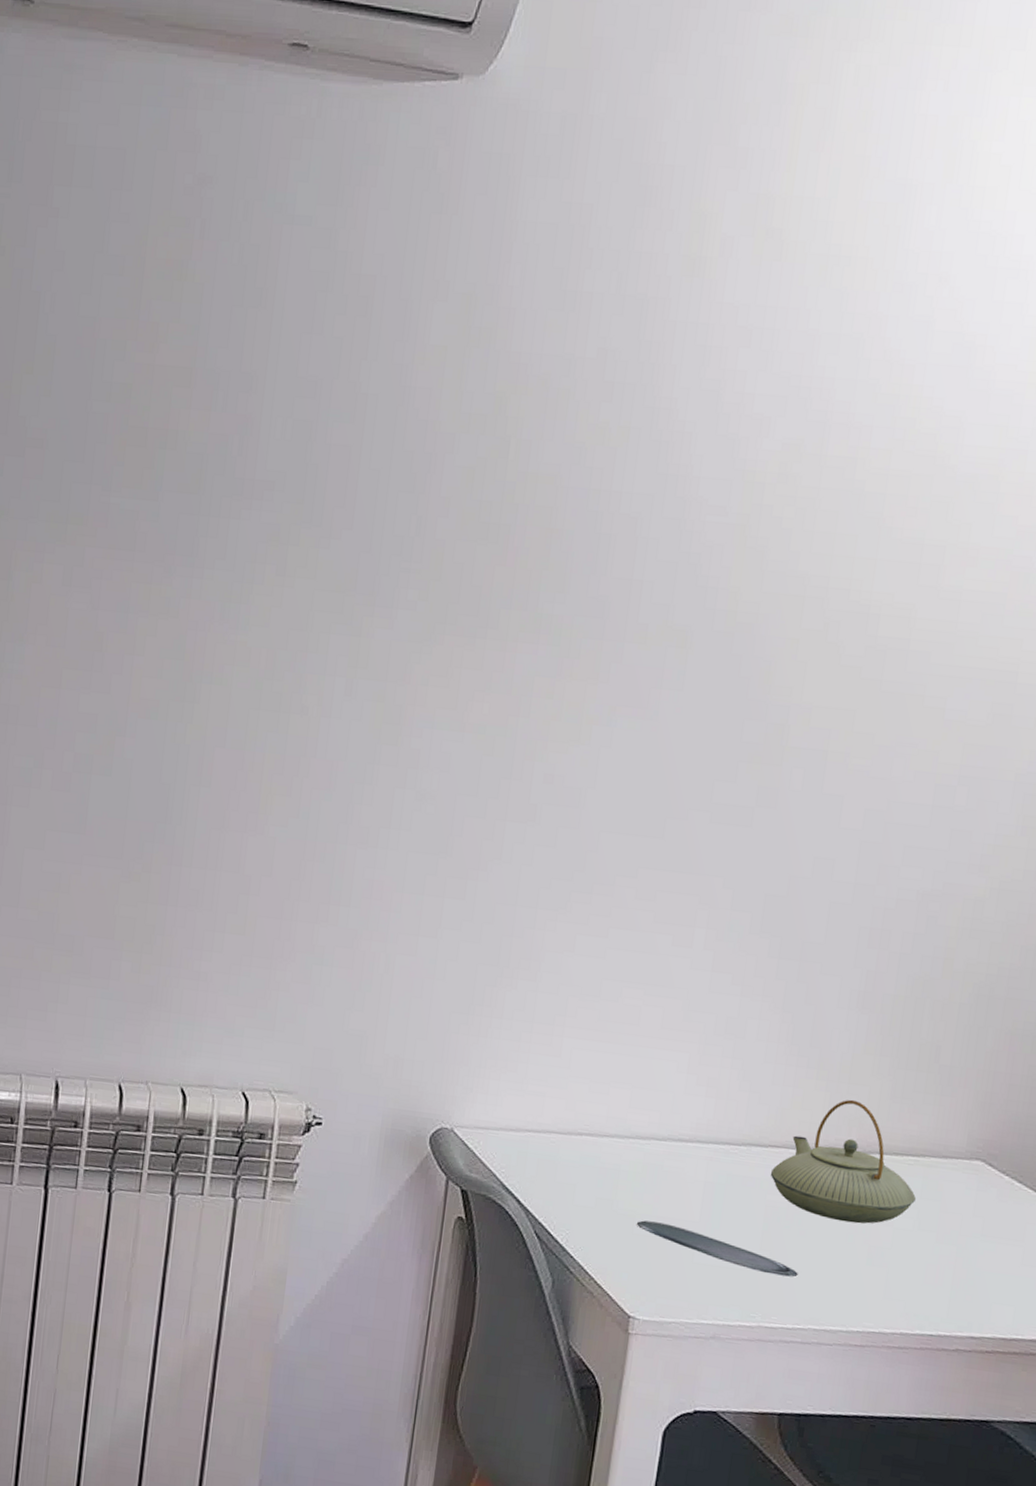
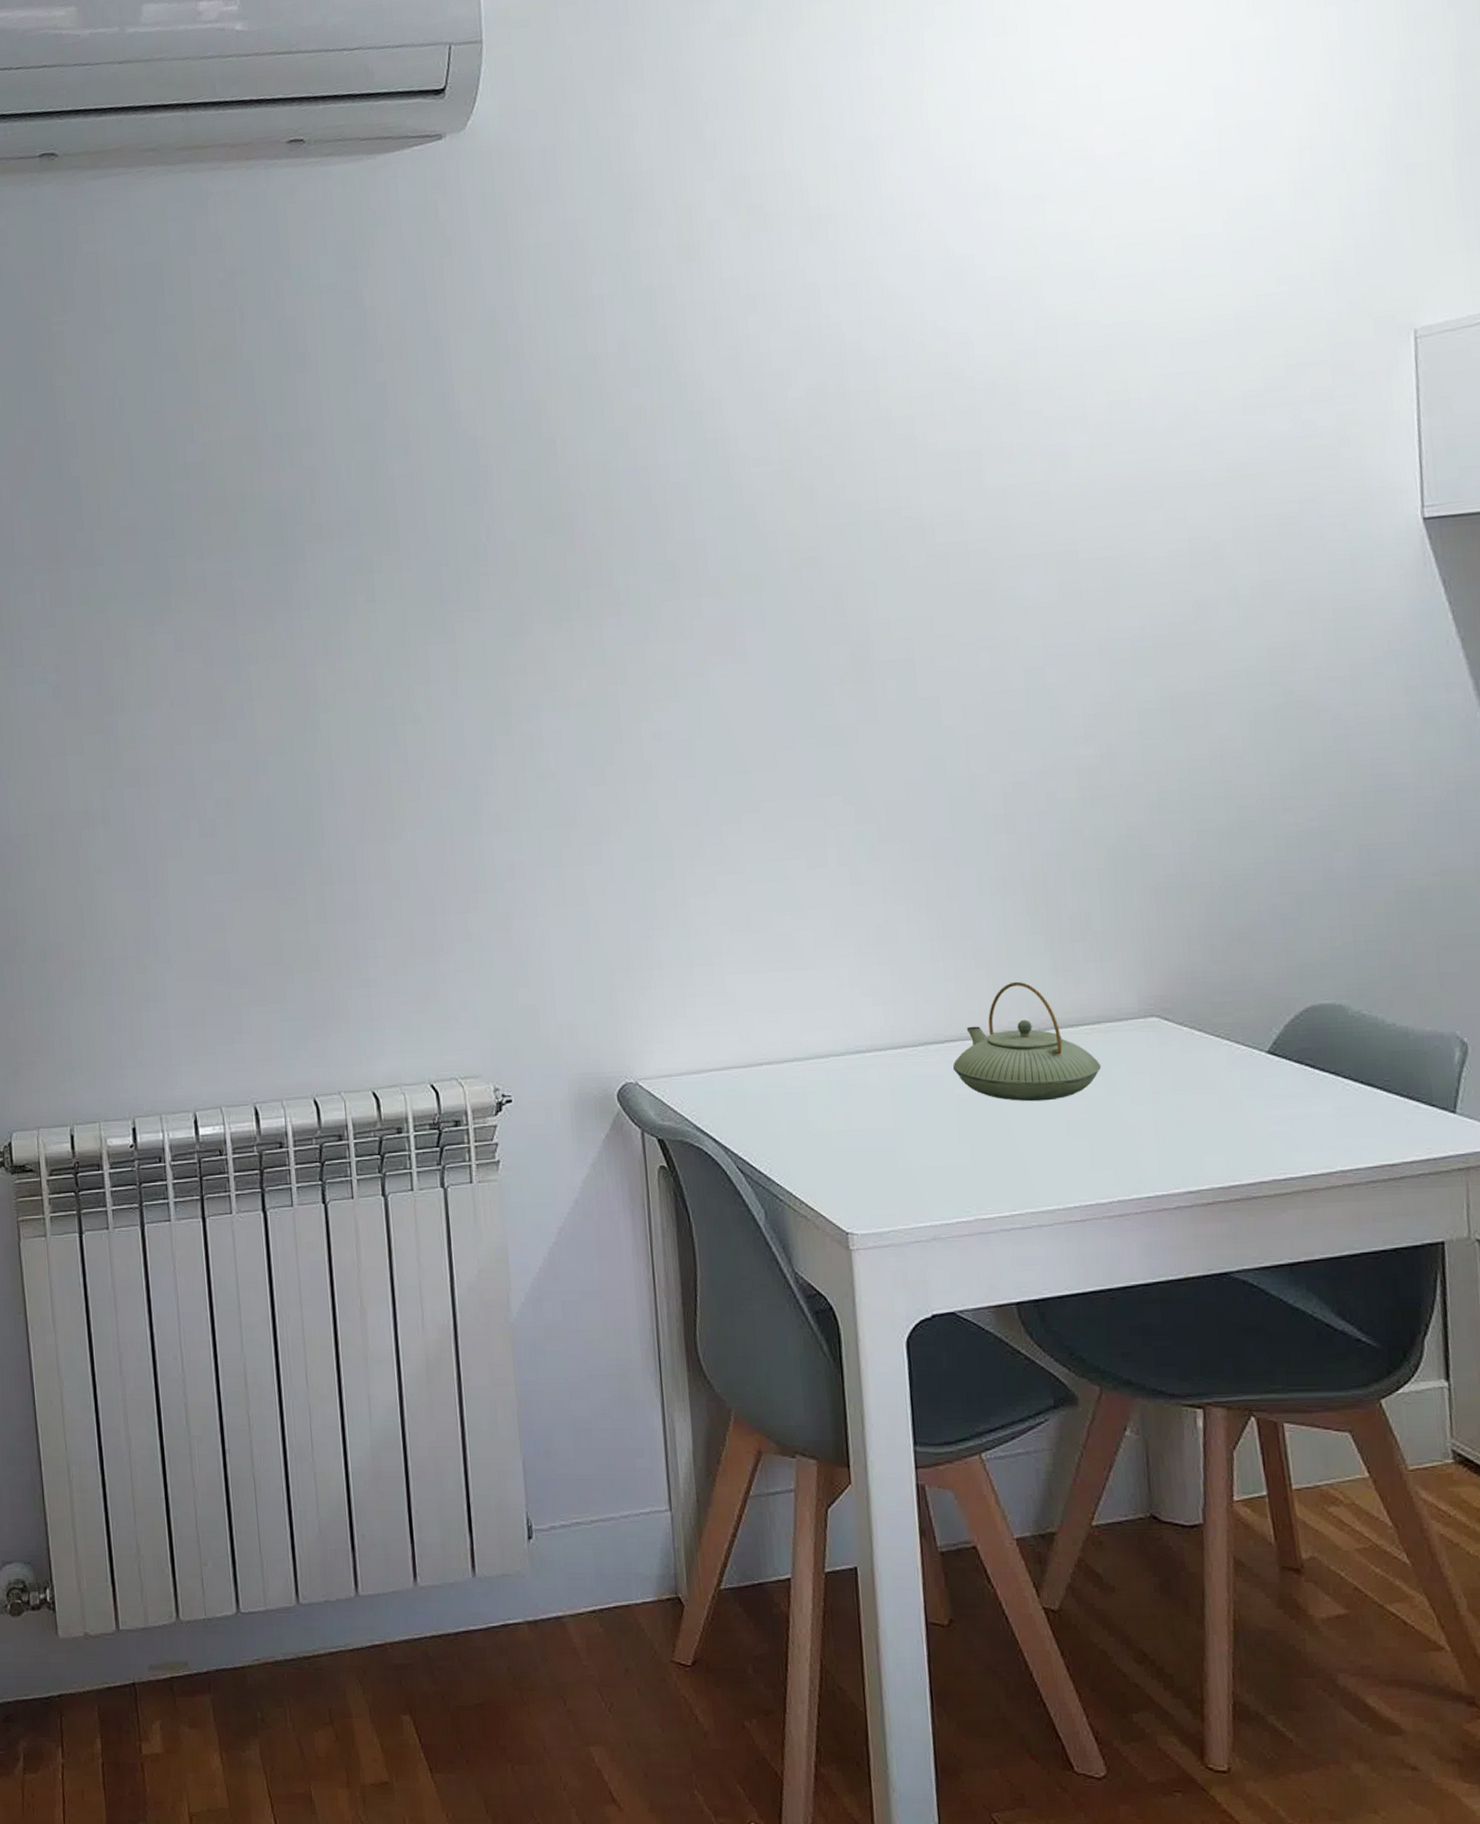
oval tray: present [636,1220,798,1277] -> none [833,1135,1003,1166]

